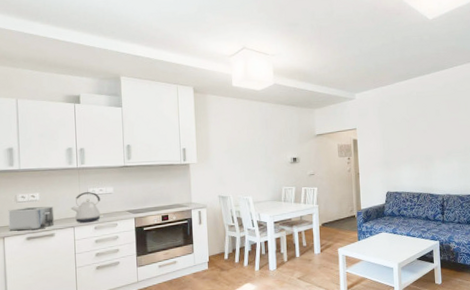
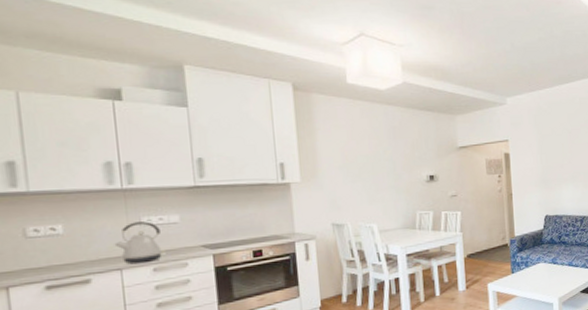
toaster: present [8,206,55,231] -> none [12,242,90,279]

